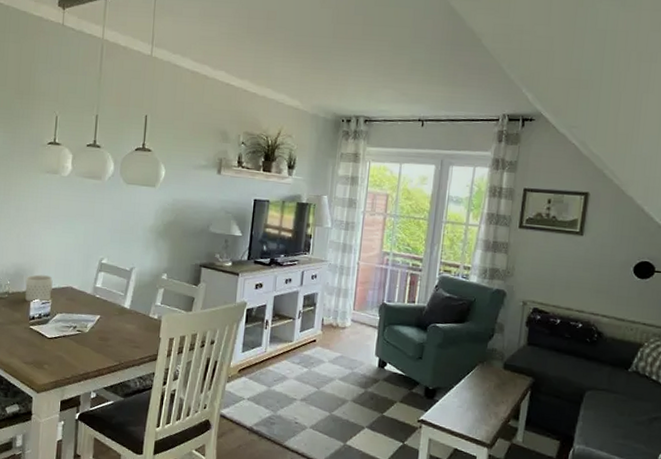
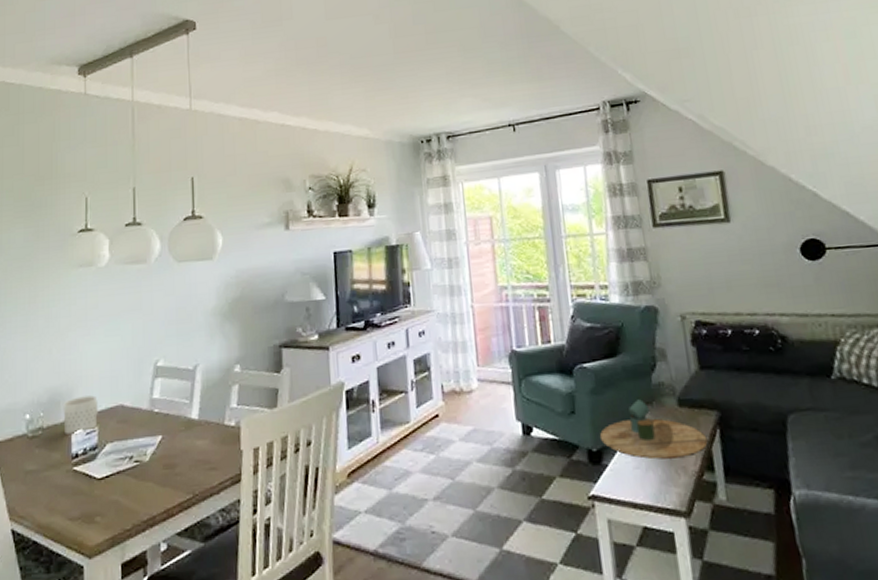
decorative tray: none [437,358,520,406] -> present [600,399,708,459]

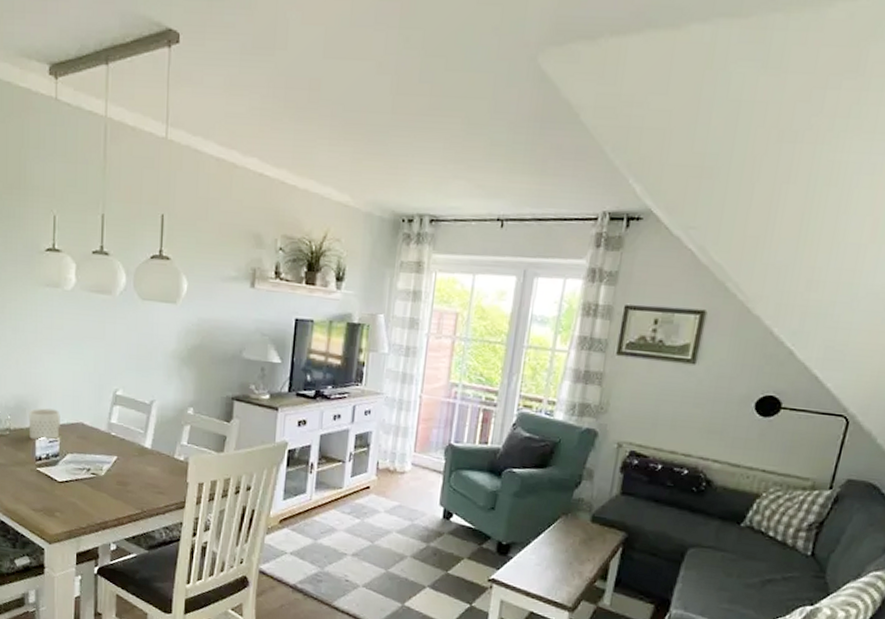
decorative tray: present [600,399,708,459] -> none [512,509,609,565]

